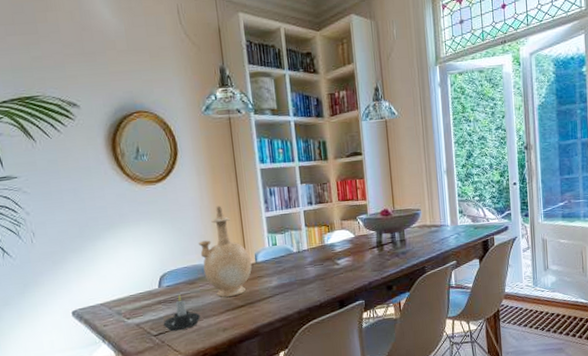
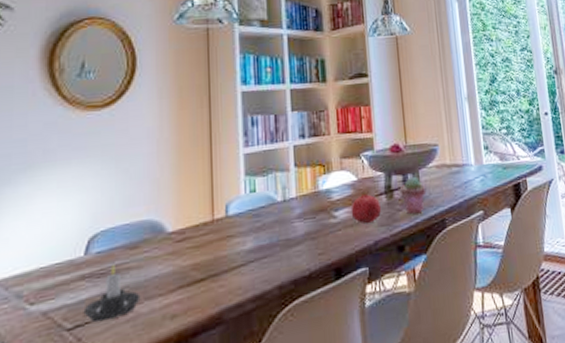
vase: present [199,205,252,298] -> none [150,137,221,268]
fruit: none [350,245,375,270] -> present [351,191,382,224]
potted succulent: none [388,234,410,263] -> present [399,176,427,215]

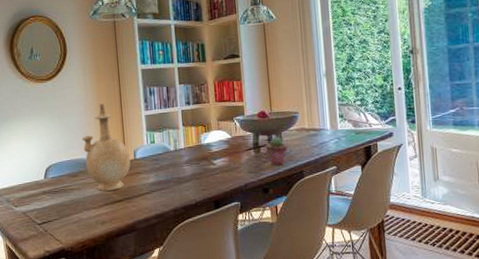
candle: present [83,264,141,323] -> none [47,186,82,222]
vase: none [150,137,221,268] -> present [82,102,131,192]
fruit: present [351,191,382,224] -> none [226,146,251,171]

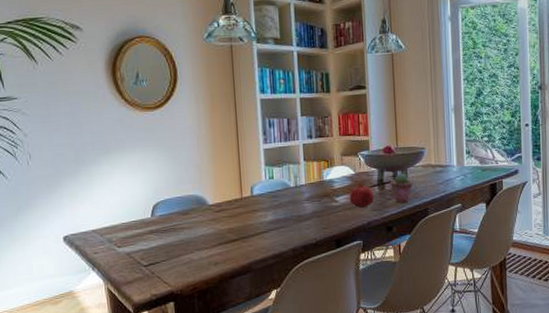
vase: present [82,102,131,192] -> none [194,134,248,231]
fruit: none [226,146,251,171] -> present [349,183,375,208]

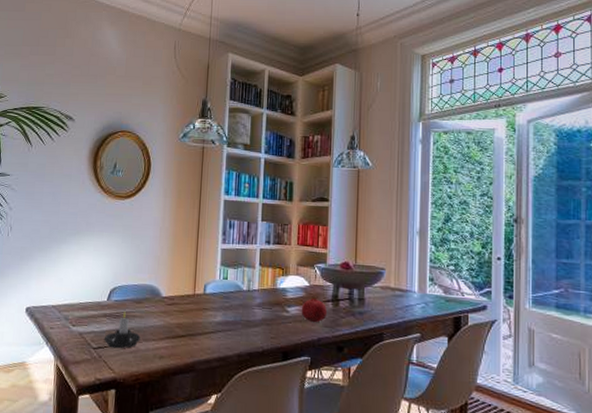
candle: none [154,224,193,263] -> present [104,311,141,349]
potted succulent: present [390,173,413,203] -> none [345,291,369,324]

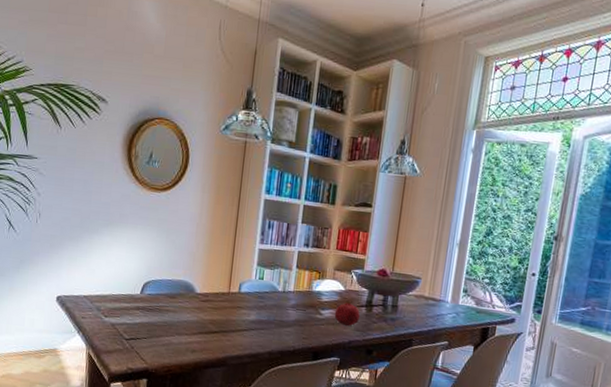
candle: present [104,311,141,349] -> none [136,305,174,341]

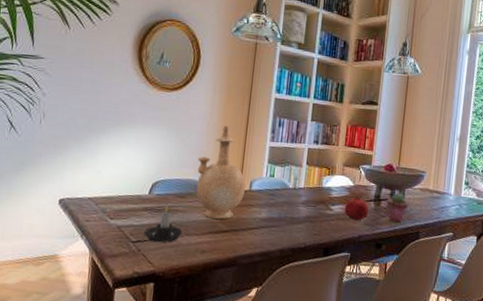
candle: none [136,305,174,341] -> present [143,205,183,243]
vase: none [186,226,235,321] -> present [196,124,246,220]
potted succulent: none [378,298,402,330] -> present [386,192,409,223]

